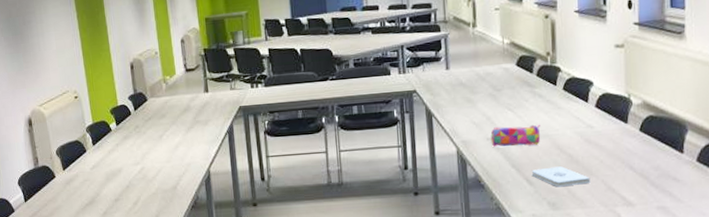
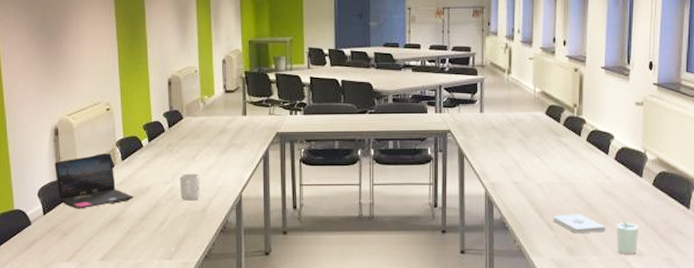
laptop: none [31,139,107,195] -> present [54,154,134,209]
mug: none [149,152,170,180] -> present [180,173,200,201]
pencil case: present [490,124,541,147] -> none [517,172,564,192]
cup: none [602,170,627,206] -> present [616,221,638,255]

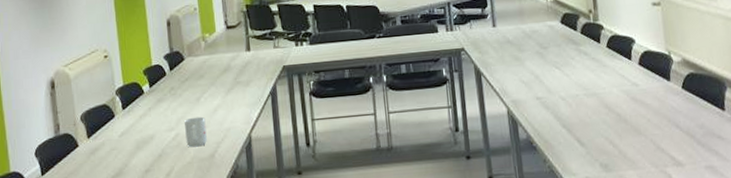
laptop: present [54,154,134,209] -> none [52,103,138,166]
notepad: present [553,214,606,234] -> none [582,126,640,148]
cup: present [616,221,638,255] -> none [650,129,676,166]

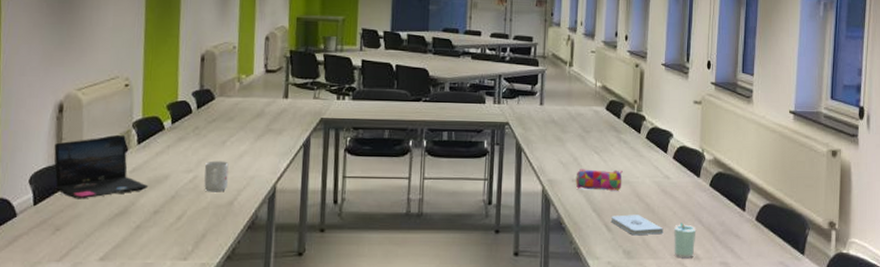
laptop: none [52,103,138,166] -> present [54,135,149,199]
pencil case: none [539,82,589,106] -> present [575,169,623,191]
notepad: none [582,126,640,148] -> present [610,214,664,236]
cup: none [650,129,676,166] -> present [674,223,695,259]

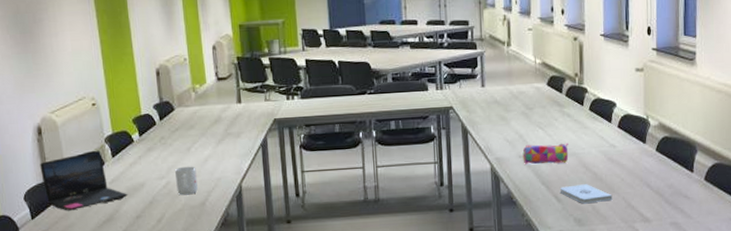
cup: present [674,223,695,259] -> none [623,188,645,222]

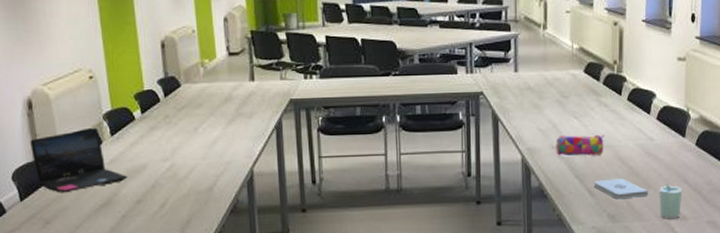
mug: present [175,166,198,195] -> none [181,148,205,179]
cup: none [623,188,645,222] -> present [659,184,681,219]

